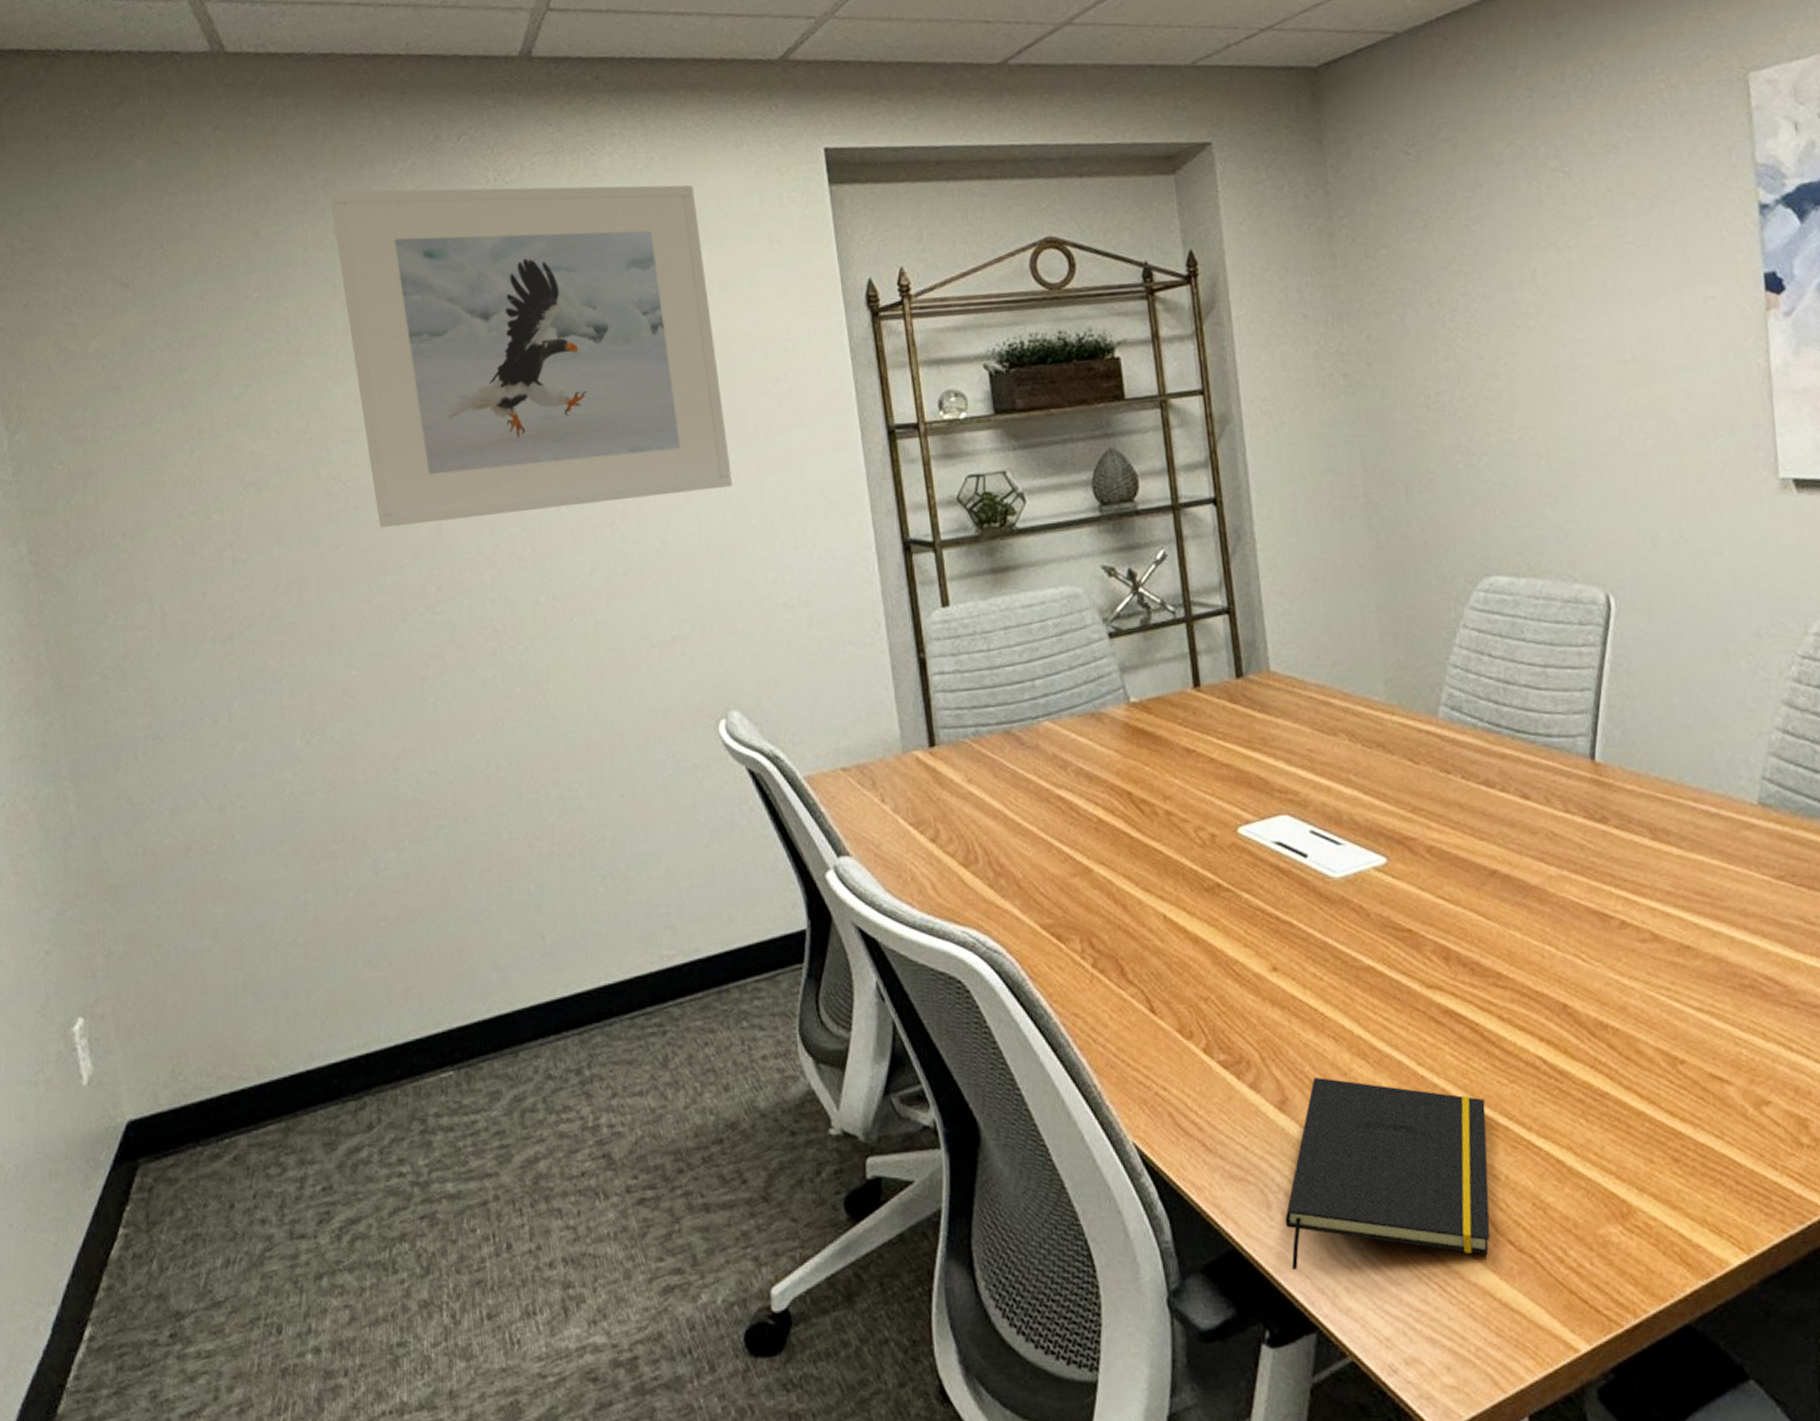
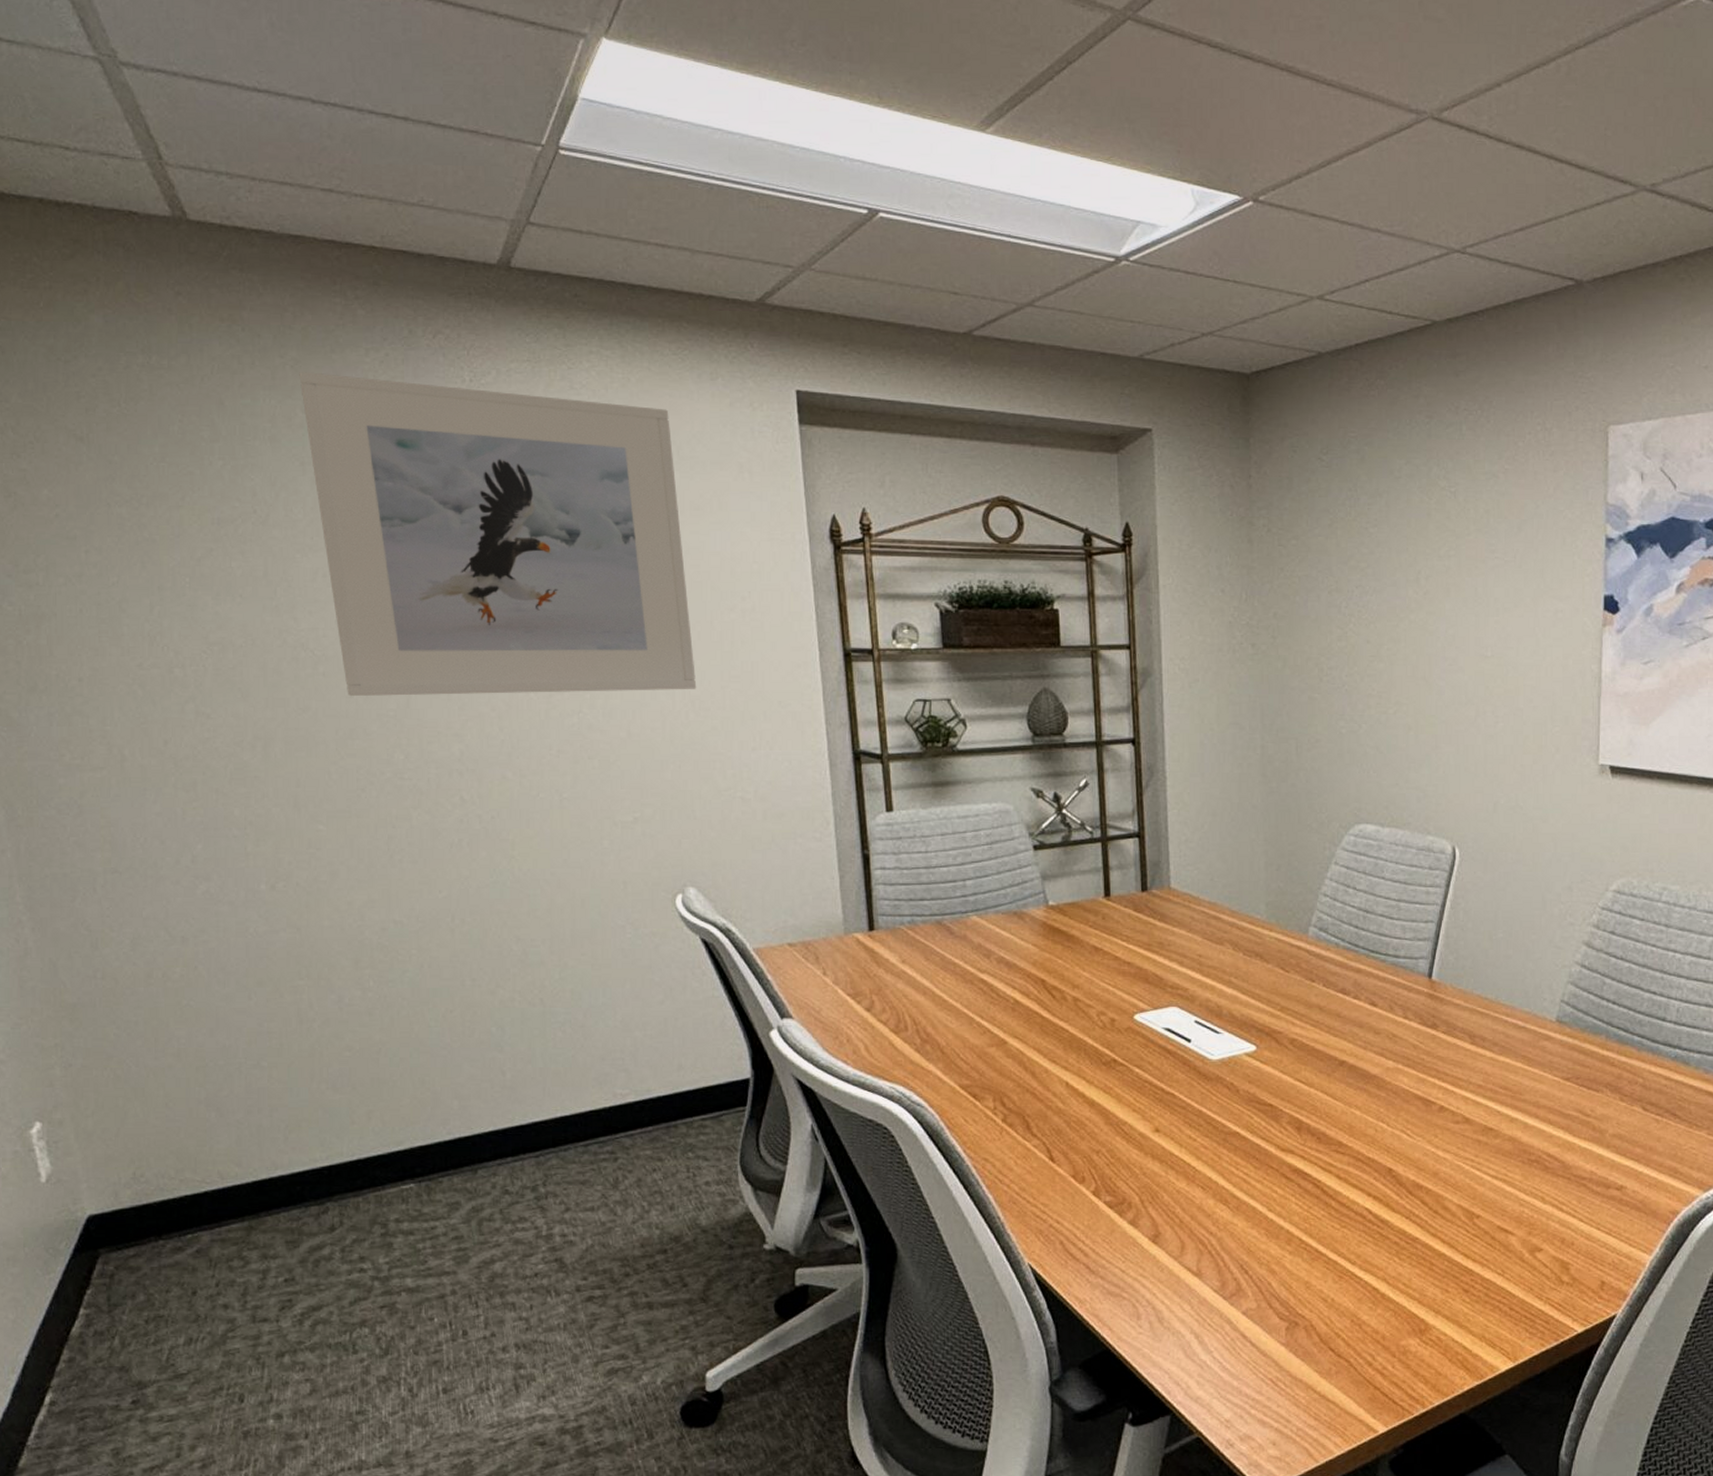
notepad: present [1285,1077,1490,1270] -> none [1151,1218,1320,1366]

